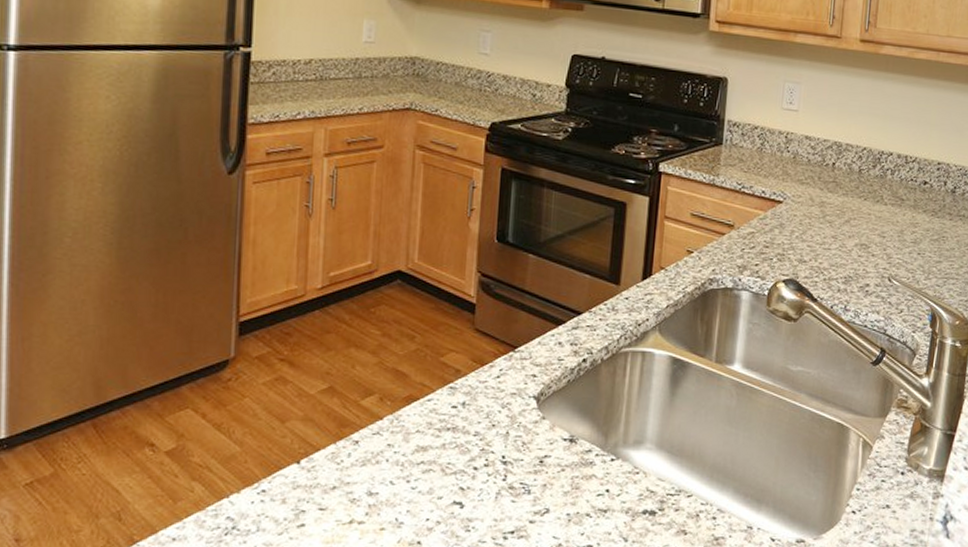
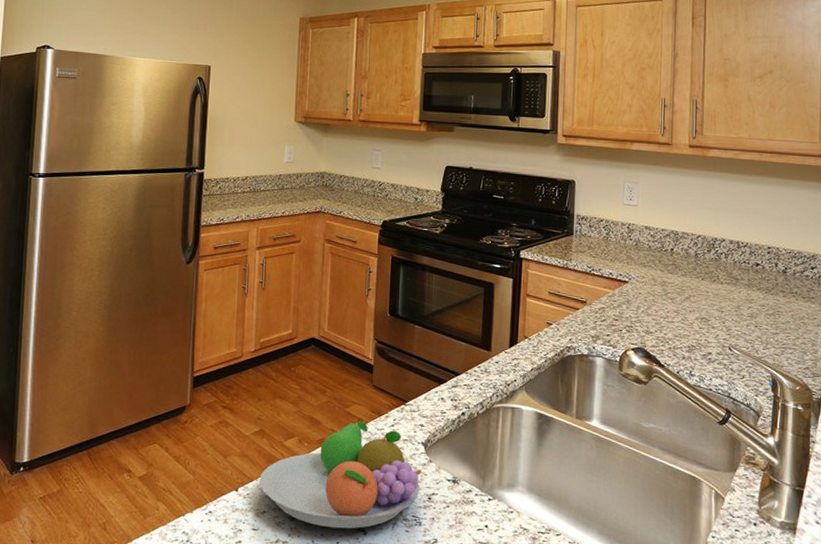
fruit bowl: none [328,373,532,503] -> present [259,421,421,529]

